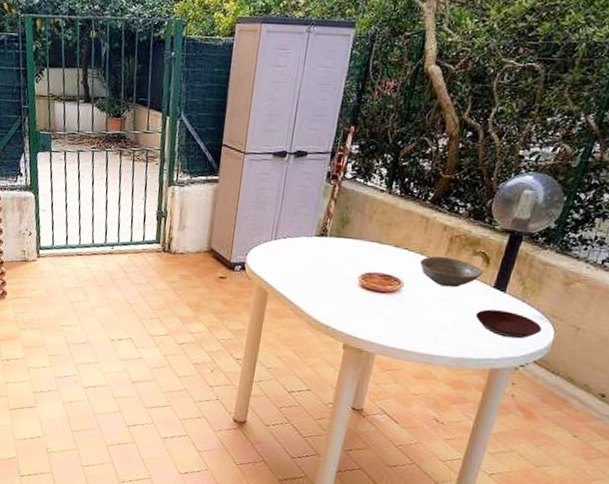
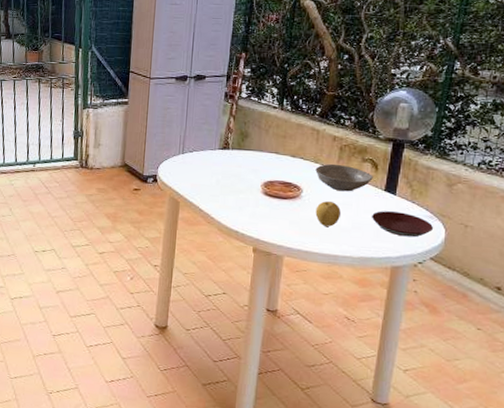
fruit: none [414,297,443,324] -> present [315,201,341,227]

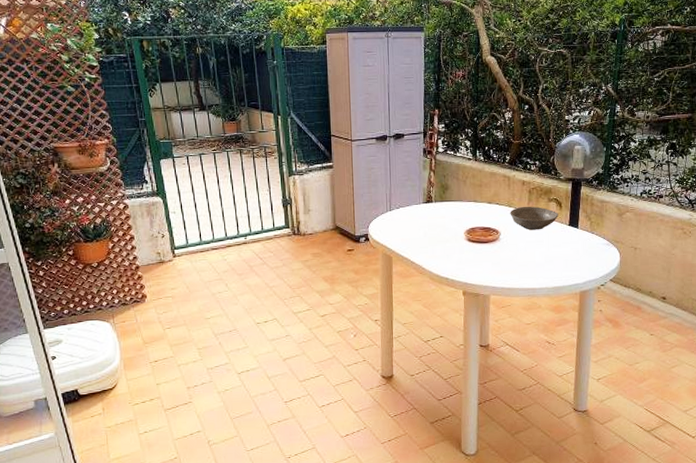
fruit: present [315,201,341,227] -> none [513,241,534,263]
plate: present [372,211,433,237] -> none [561,243,610,264]

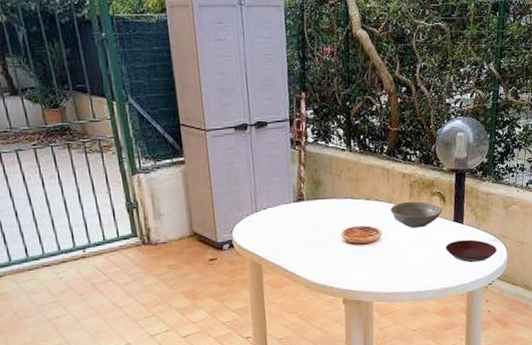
plate: none [561,243,610,264] -> present [446,239,497,263]

